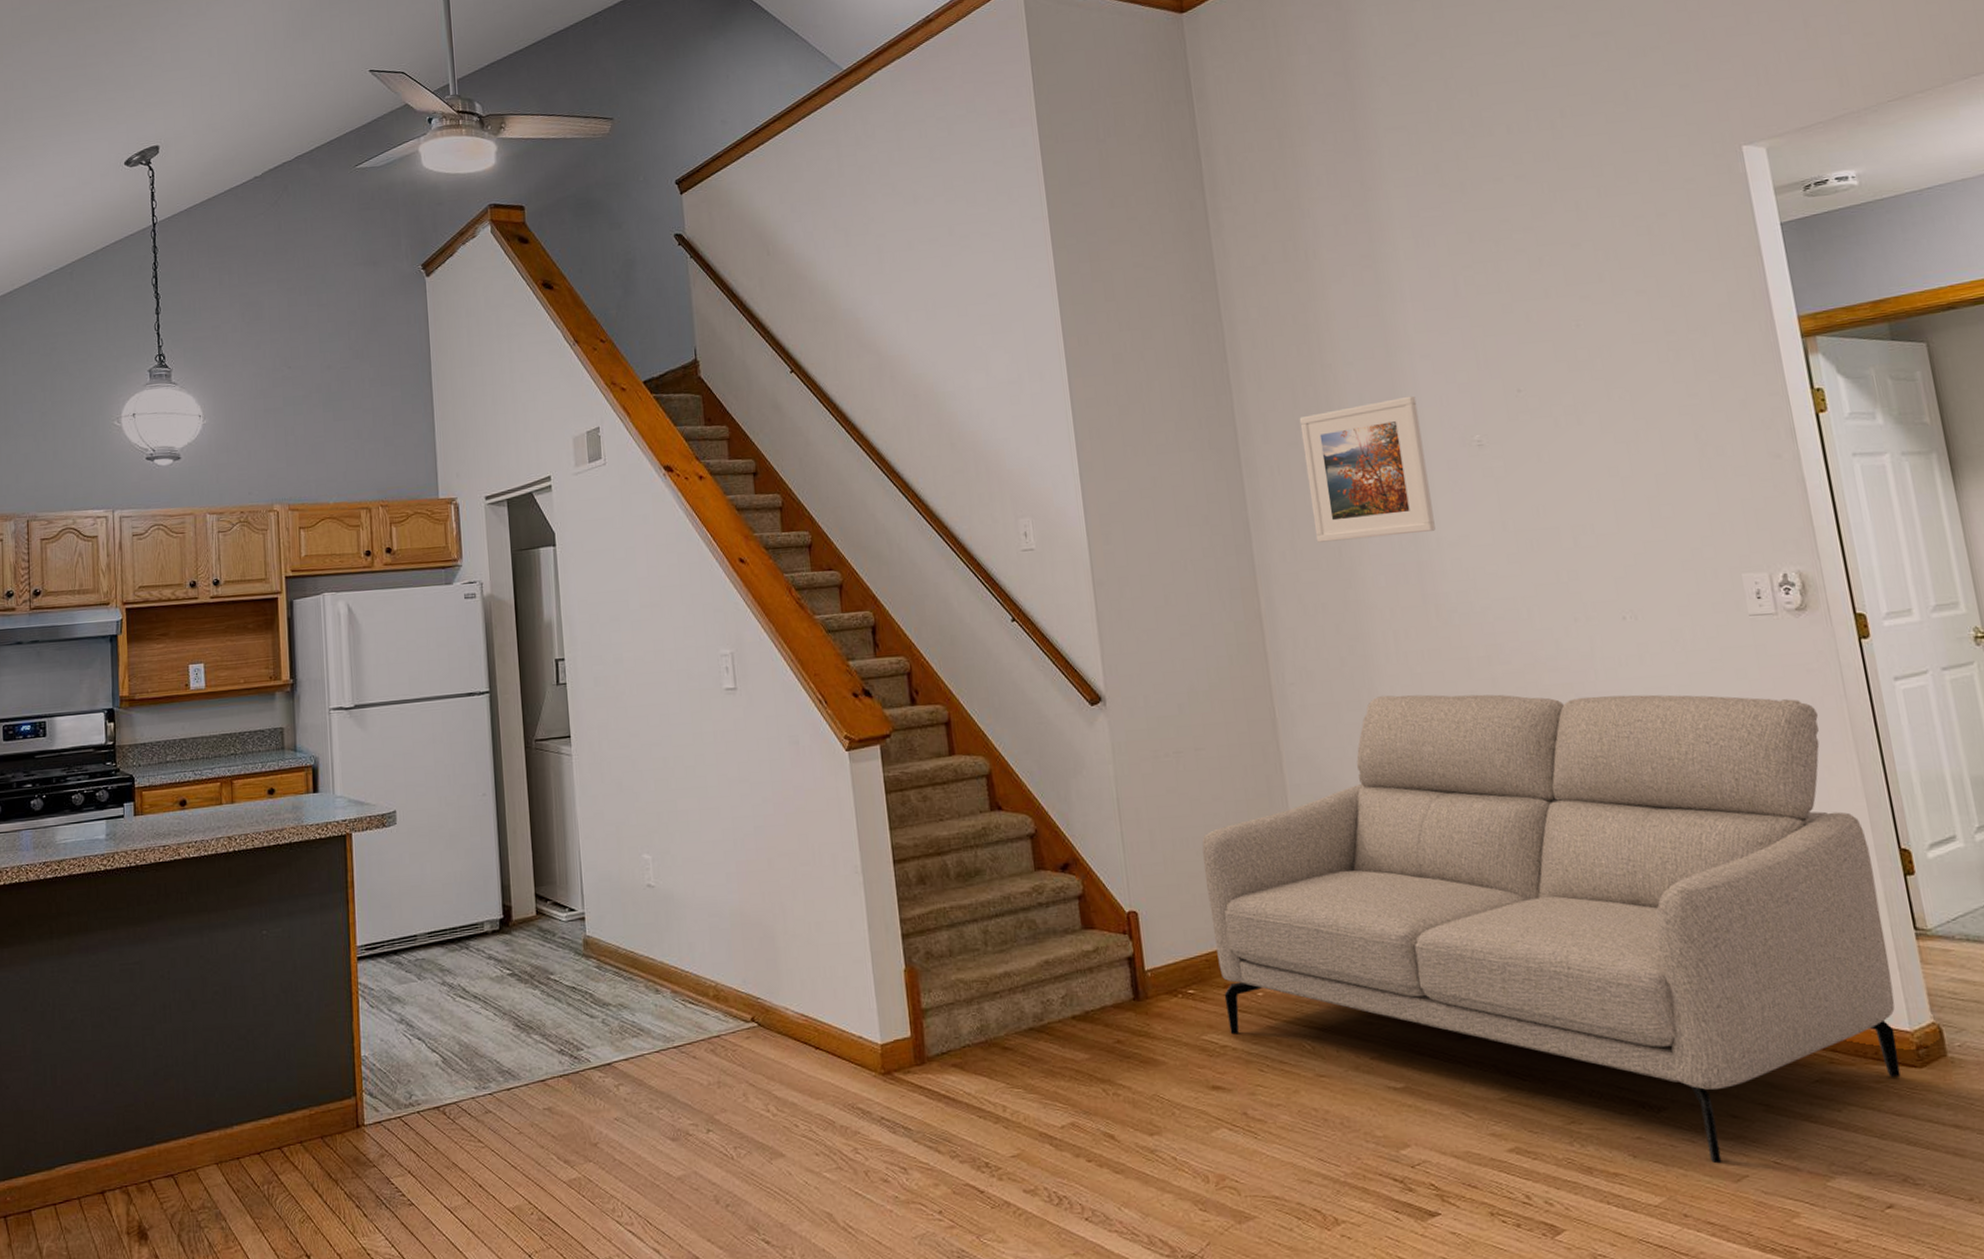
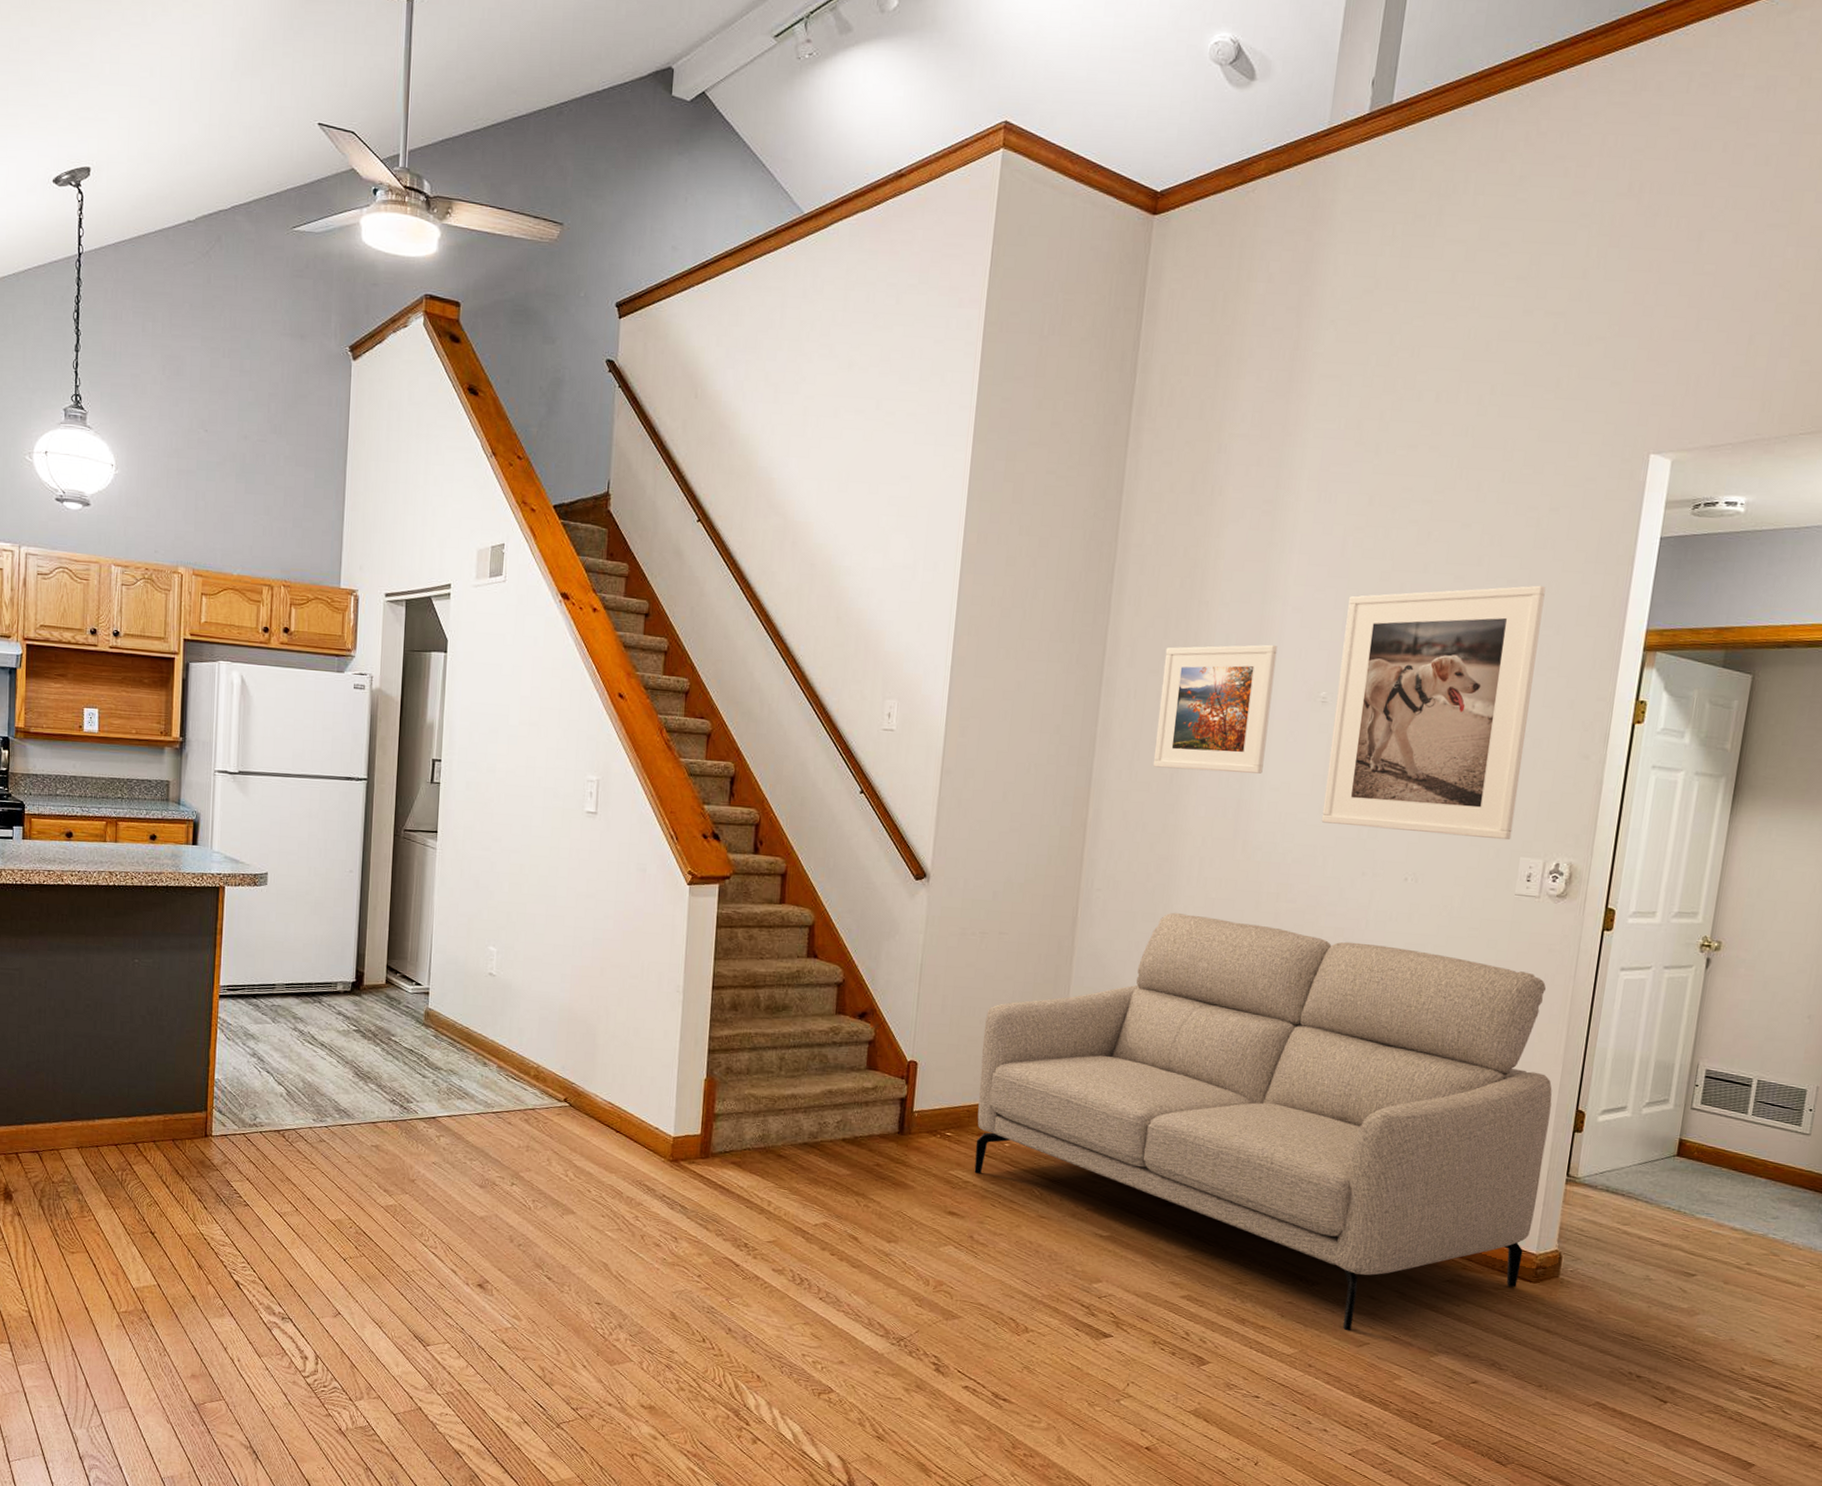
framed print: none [1476,290,1725,572] -> present [1321,585,1546,840]

